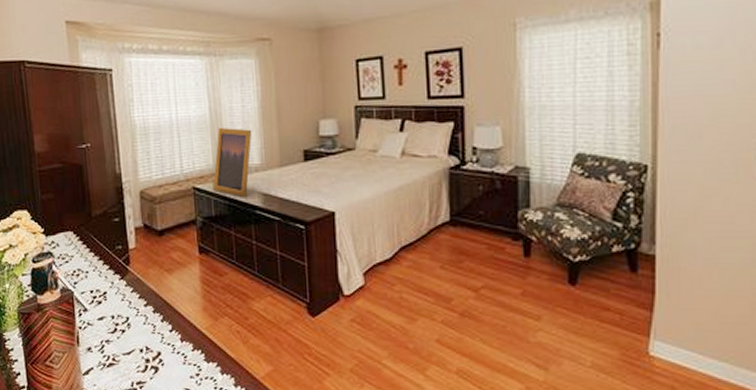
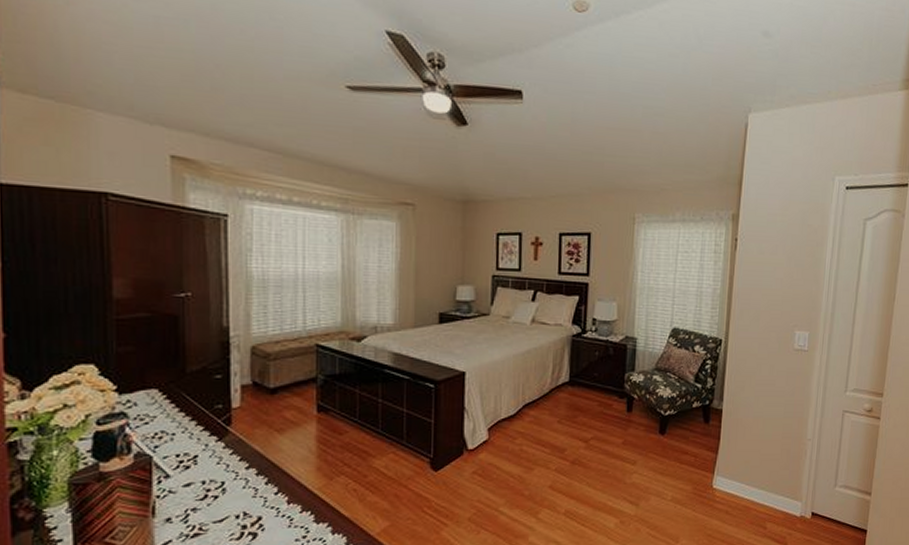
picture frame: present [213,127,252,198] -> none [340,285,388,357]

